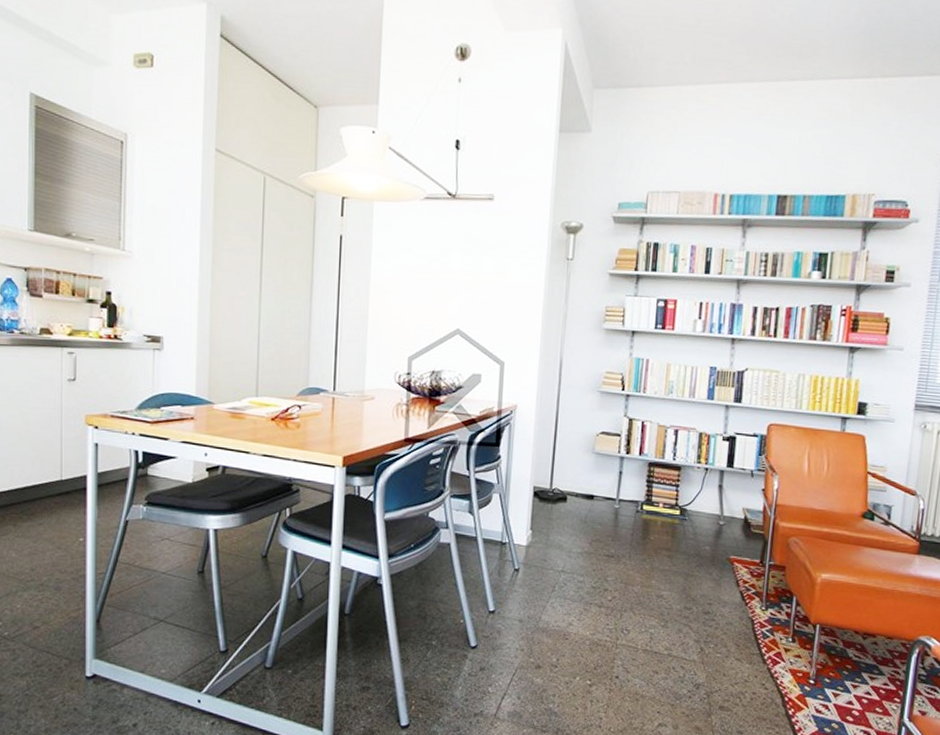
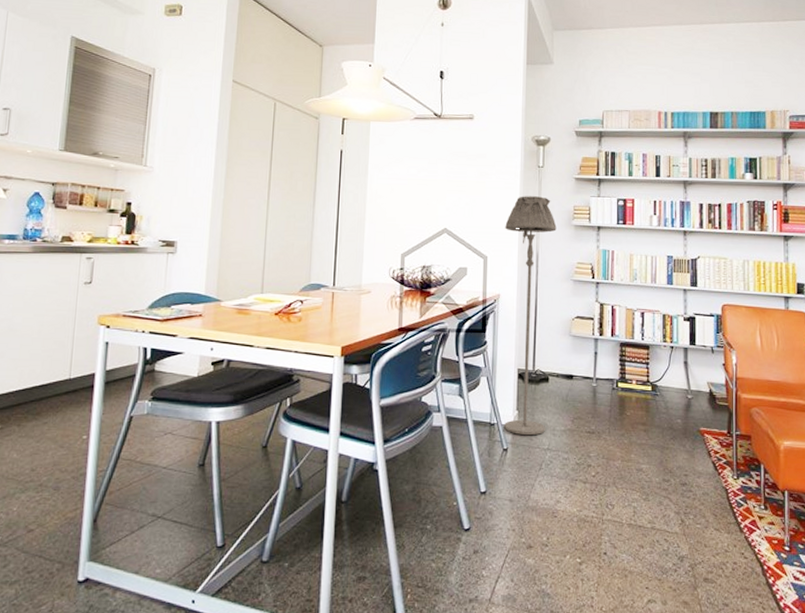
floor lamp: none [516,293,585,557] -> present [504,196,557,436]

